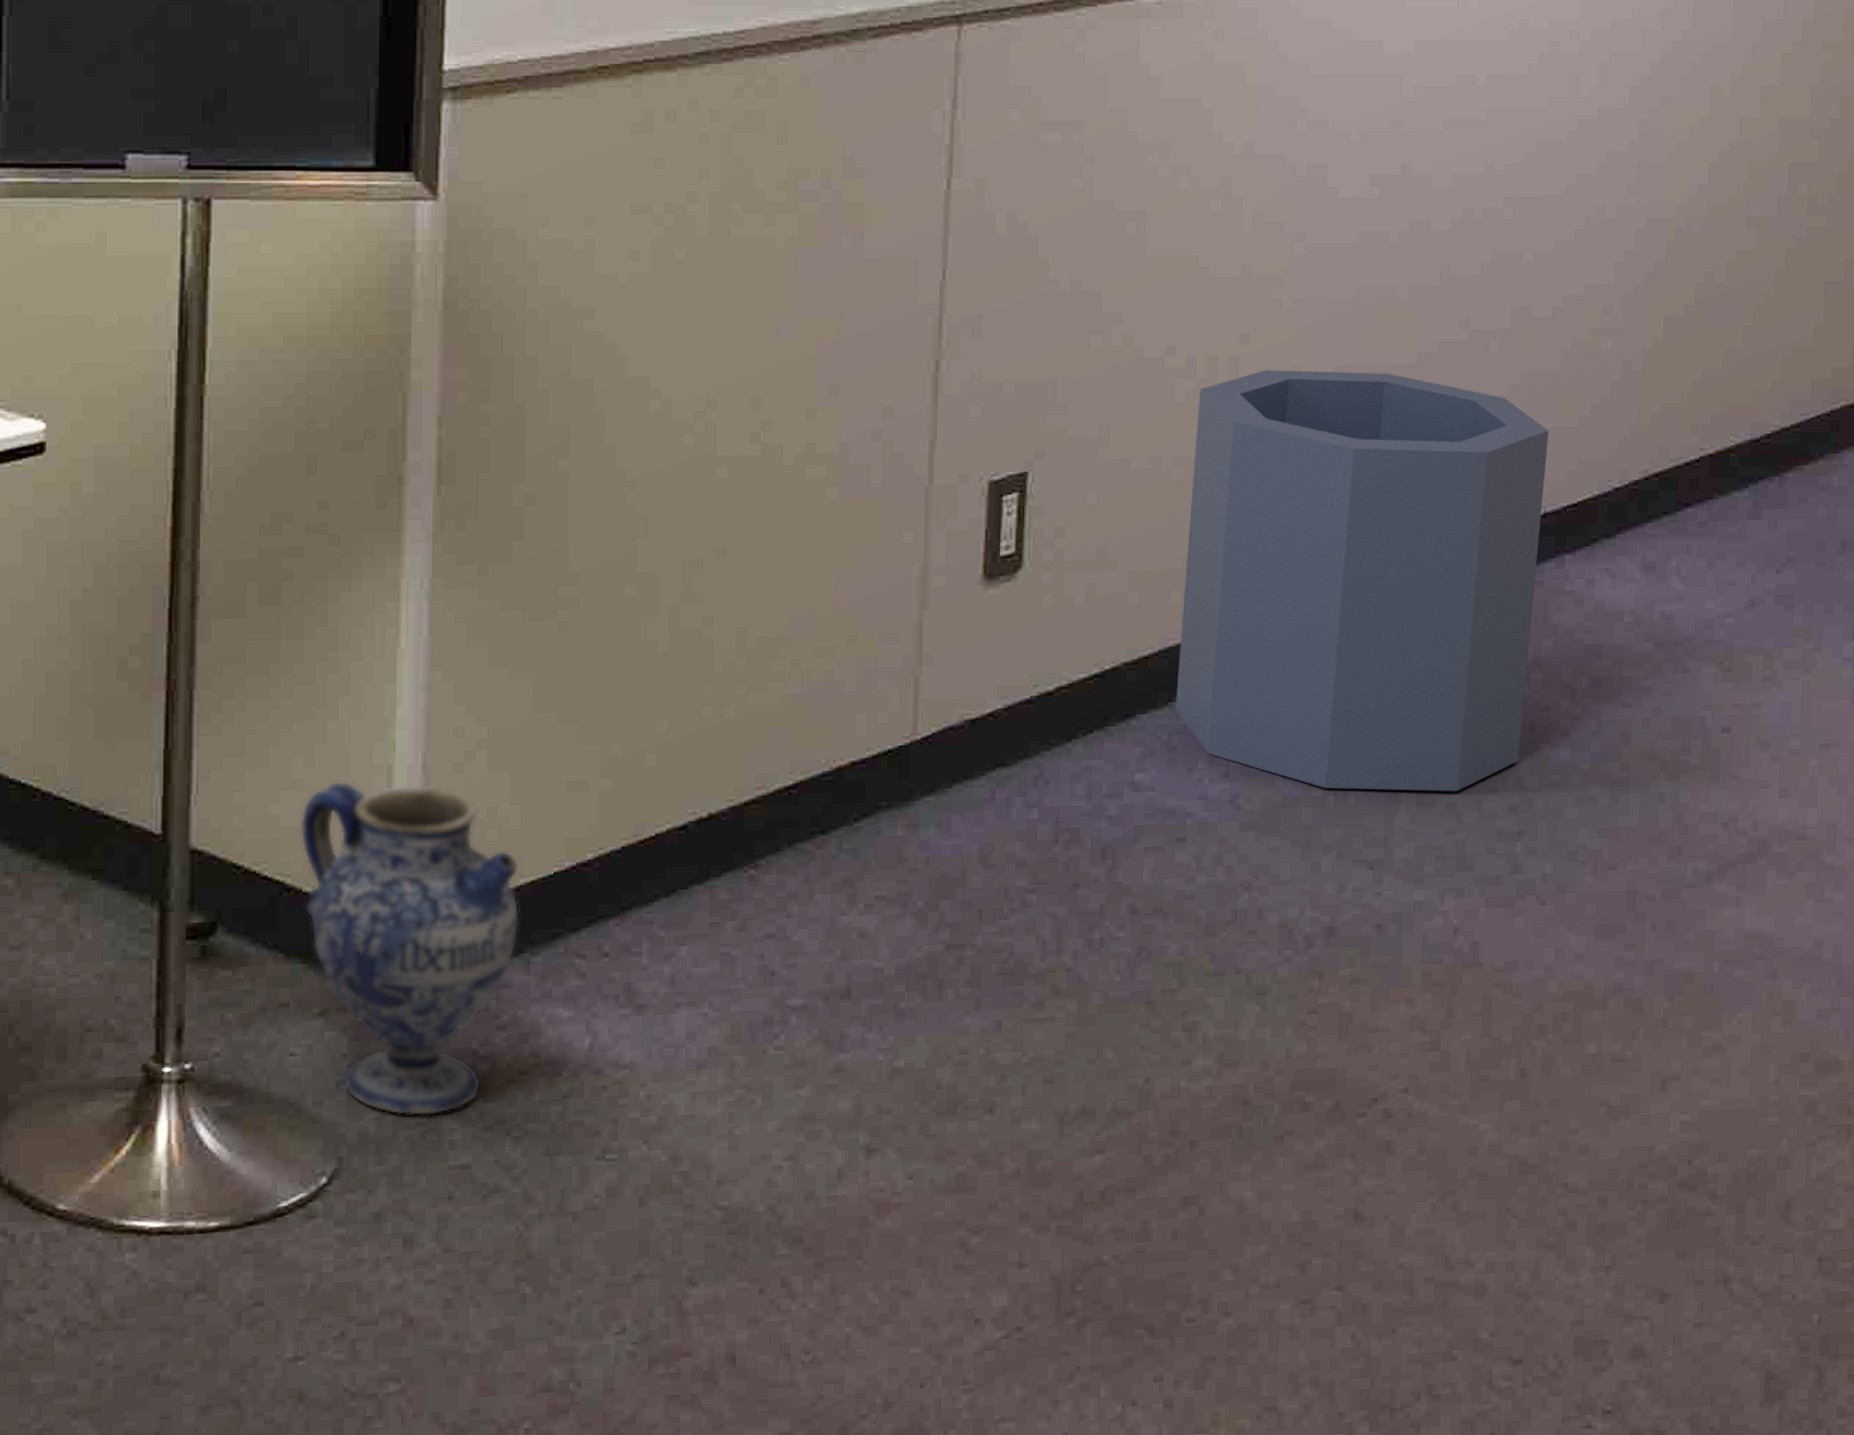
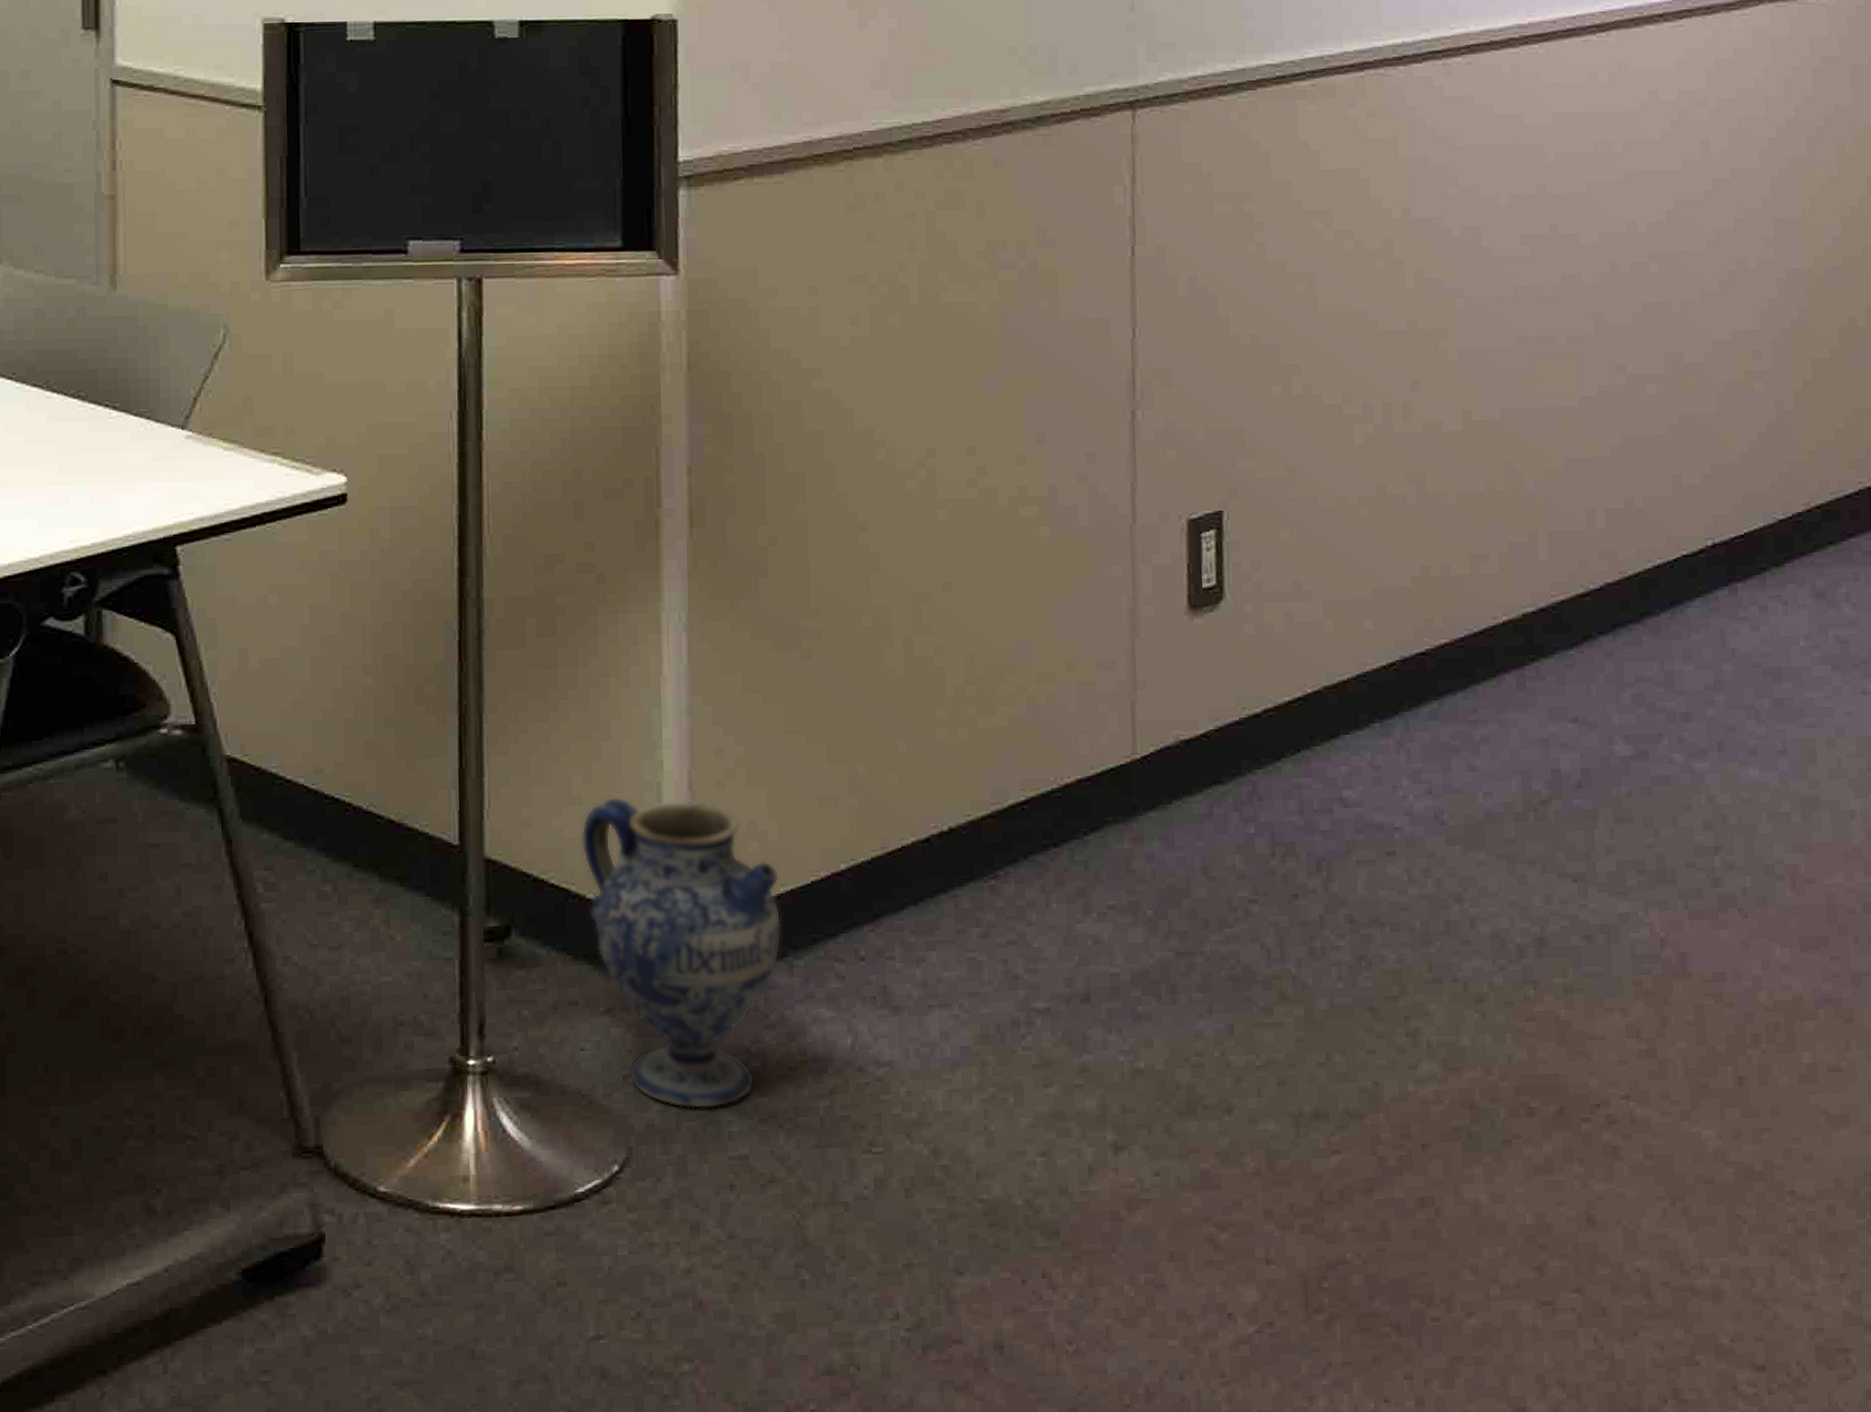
trash can: present [1176,369,1549,792] -> none [1376,413,1711,809]

